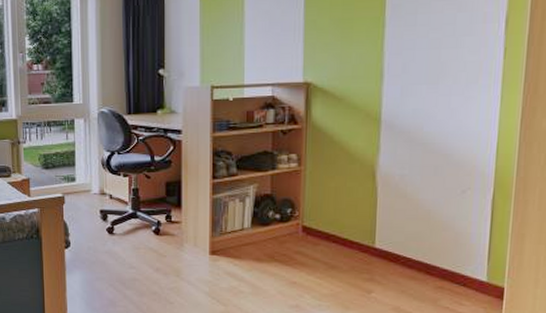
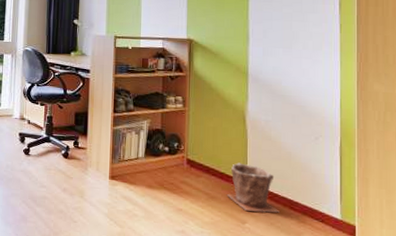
plant pot: none [349,226,413,280] -> present [226,162,279,213]

